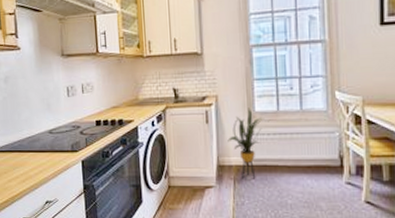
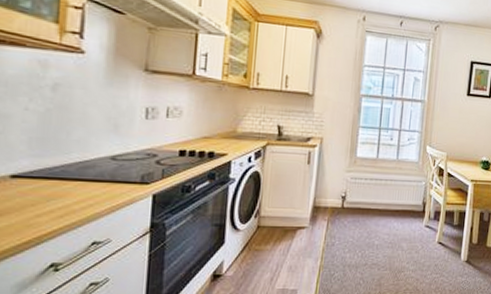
house plant: present [227,107,271,179] -> none [326,152,370,221]

